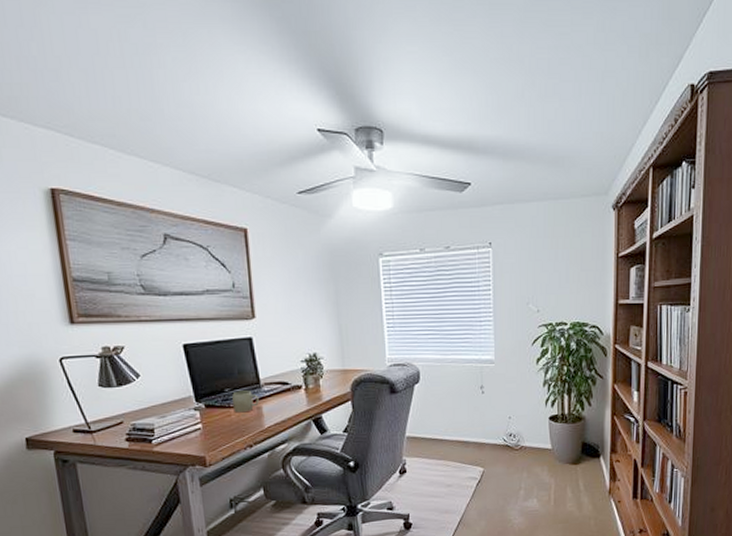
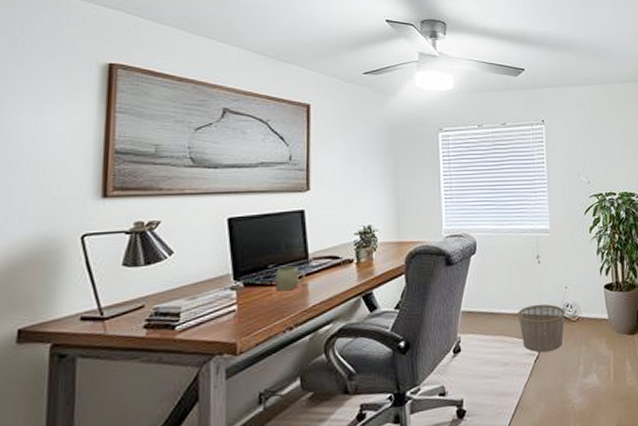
basket: none [460,432,509,477] -> present [517,304,566,353]

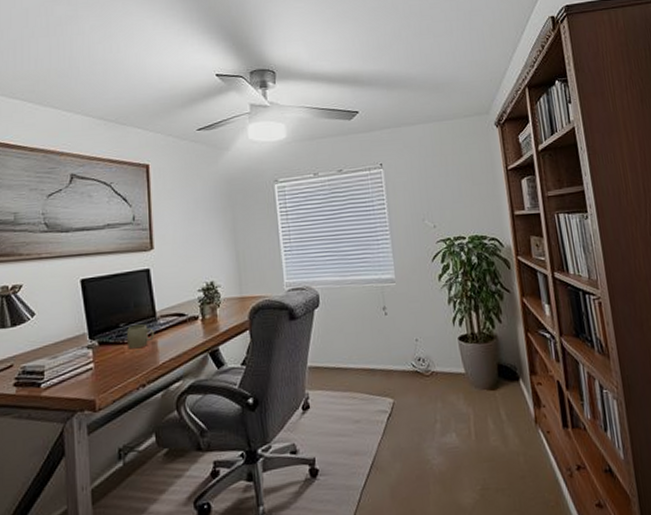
basket: present [517,304,566,353] -> none [366,358,418,410]

